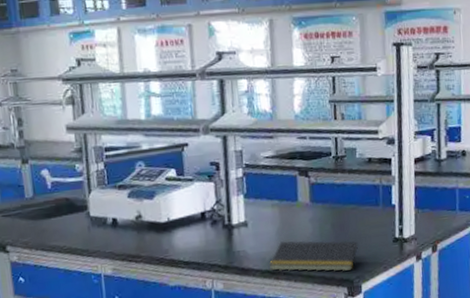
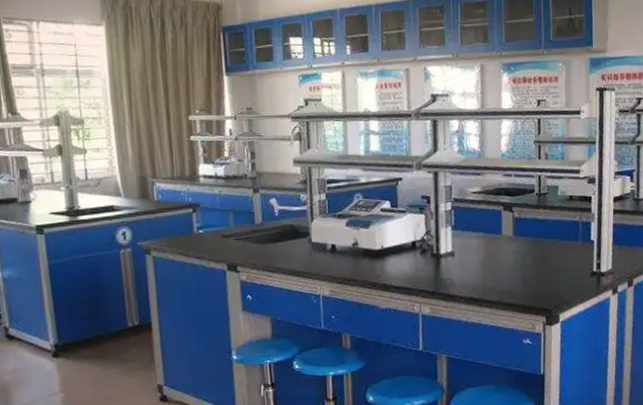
notepad: present [269,240,359,272] -> none [473,271,558,302]

